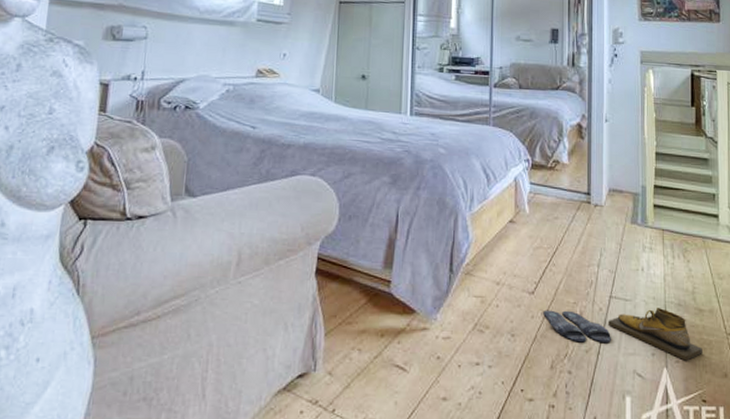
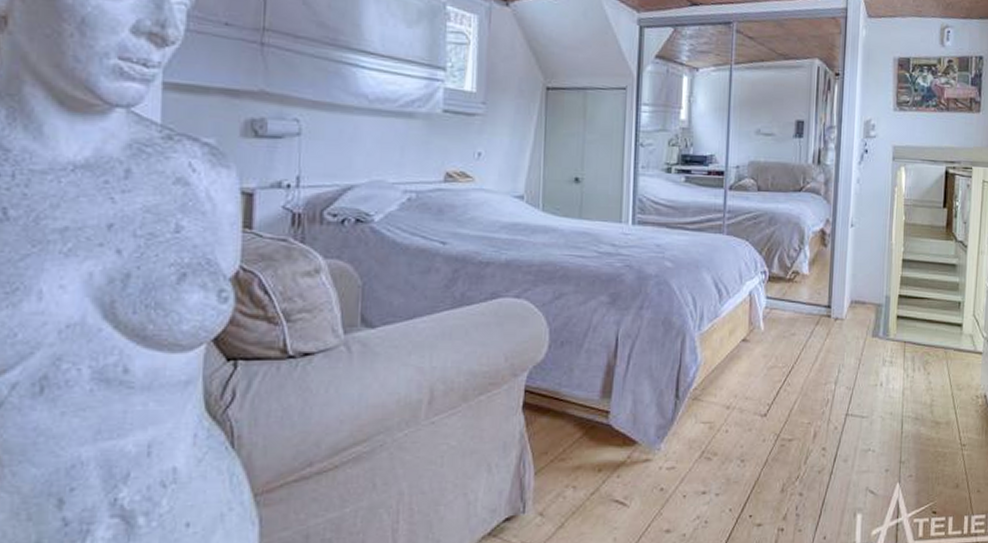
slippers: present [543,310,611,344] -> none [775,431,845,464]
shoe: present [608,307,703,361] -> none [843,422,936,475]

